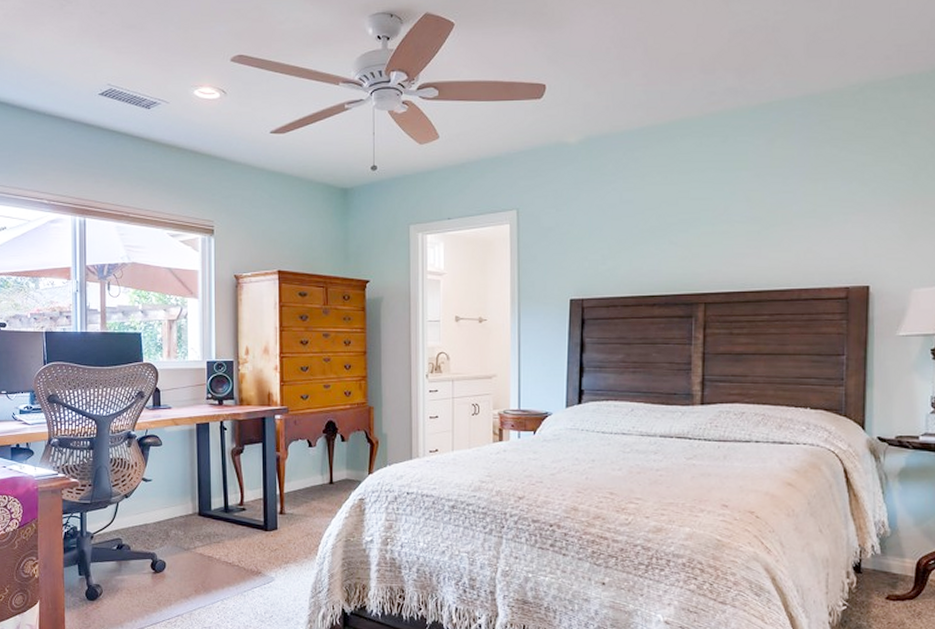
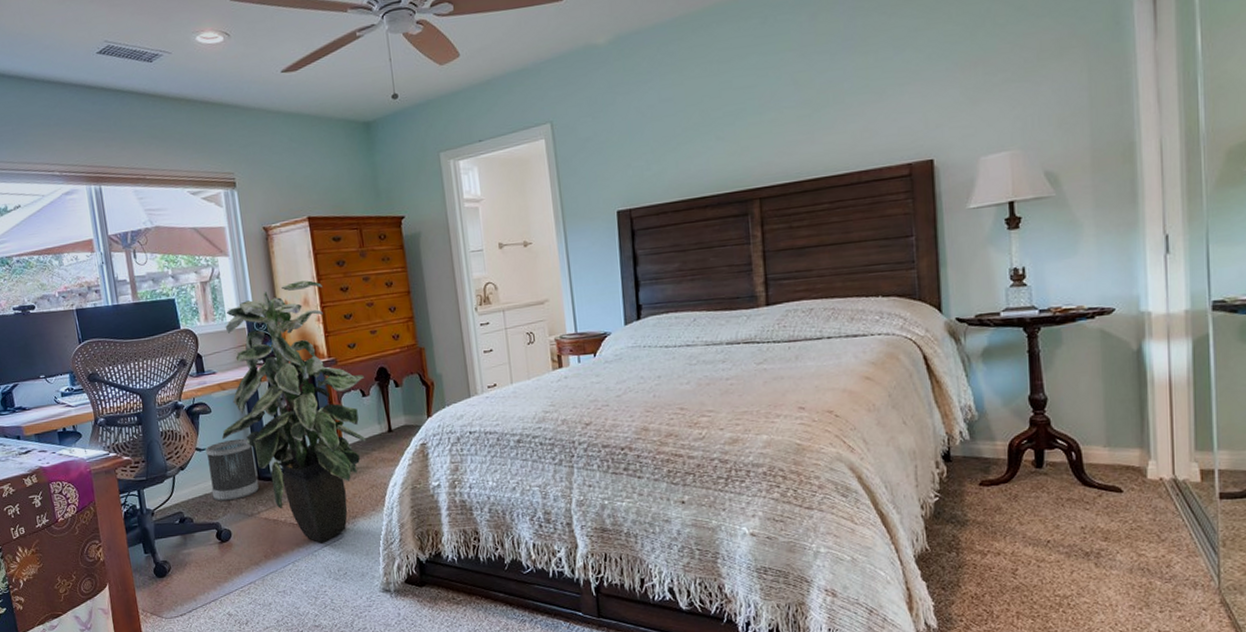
wastebasket: none [152,473,199,533] -> present [205,438,260,502]
indoor plant: none [168,330,312,585] -> present [221,280,366,544]

